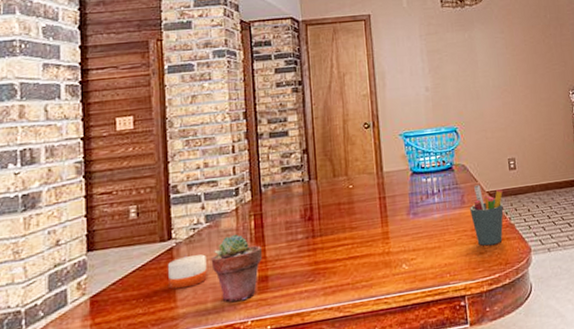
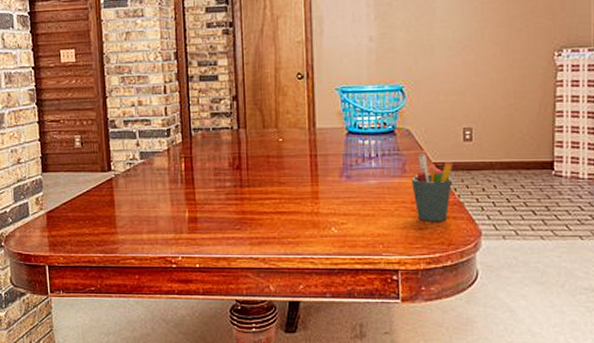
candle: present [168,254,207,290] -> none [109,187,142,217]
potted succulent: present [211,234,262,302] -> none [145,173,192,237]

